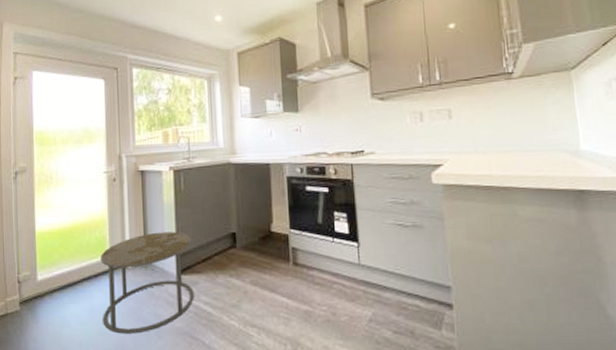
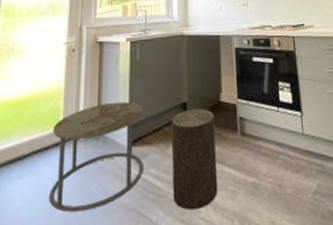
stool: none [220,239,270,335] -> present [171,109,218,211]

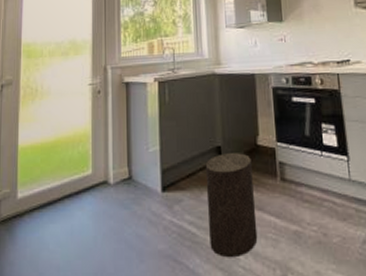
side table: present [49,102,144,212] -> none [83,145,178,257]

